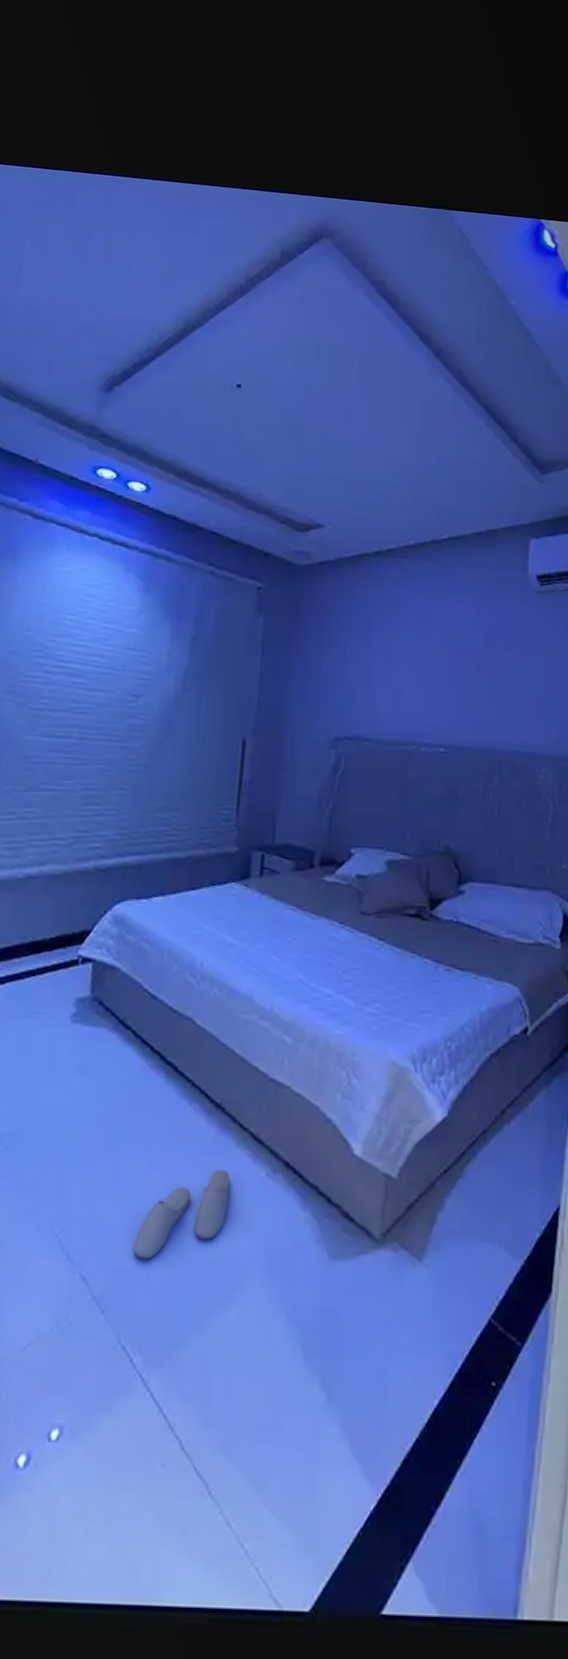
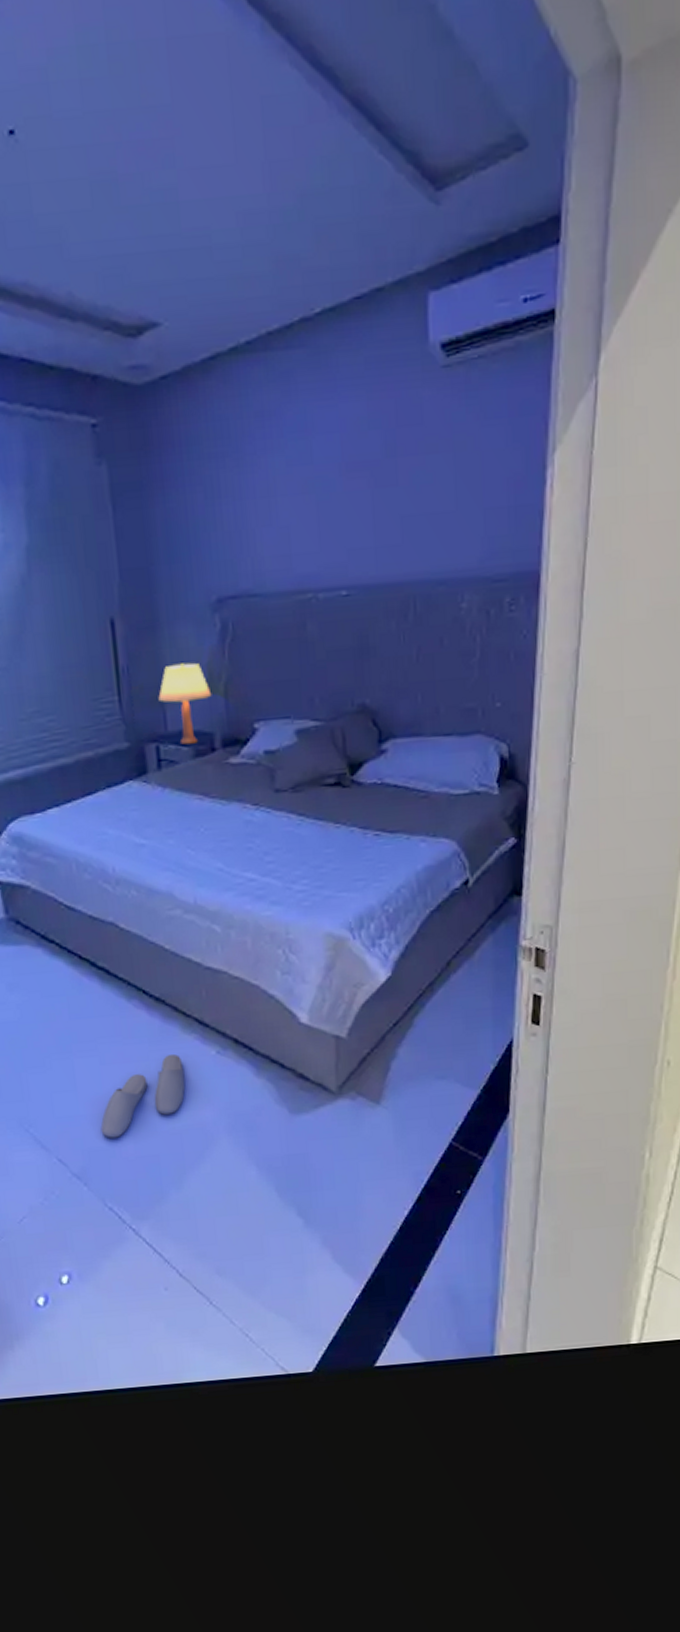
table lamp: none [271,784,319,859] -> present [158,661,212,746]

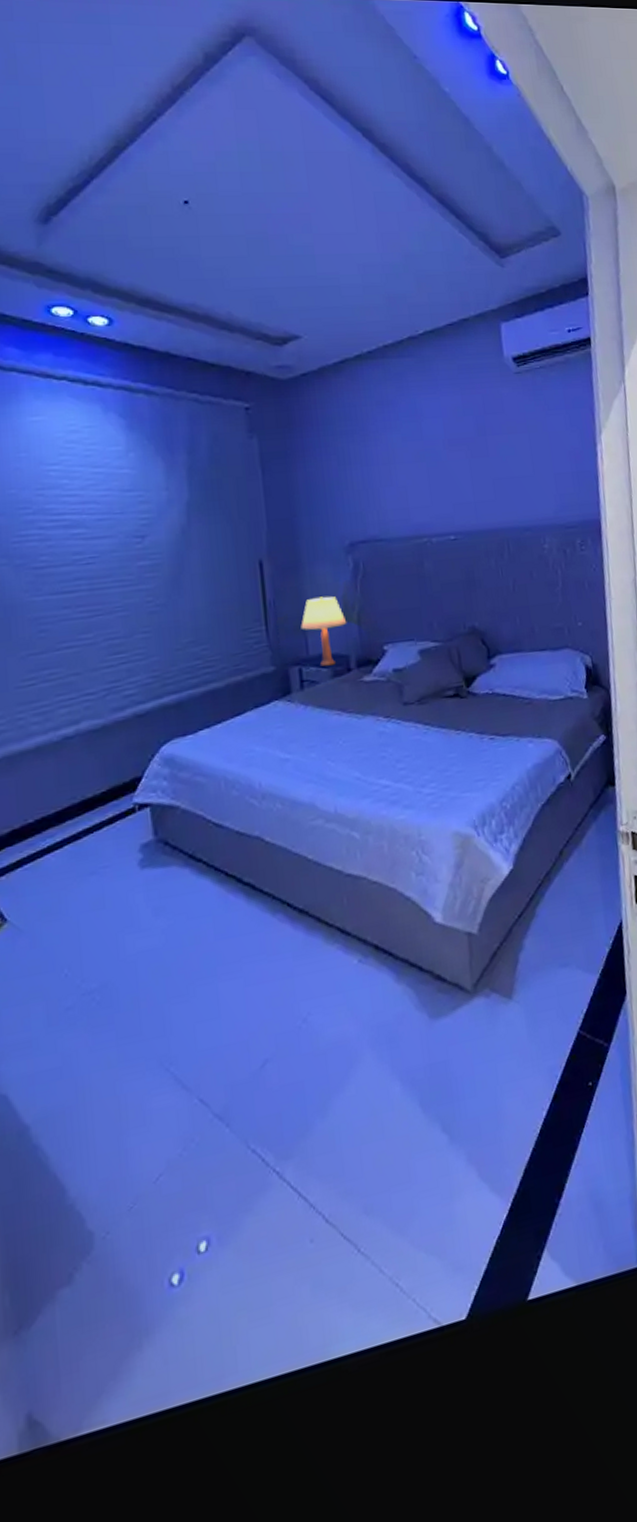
slippers: present [100,1054,186,1138] -> none [244,967,329,1068]

